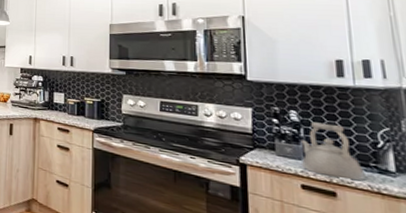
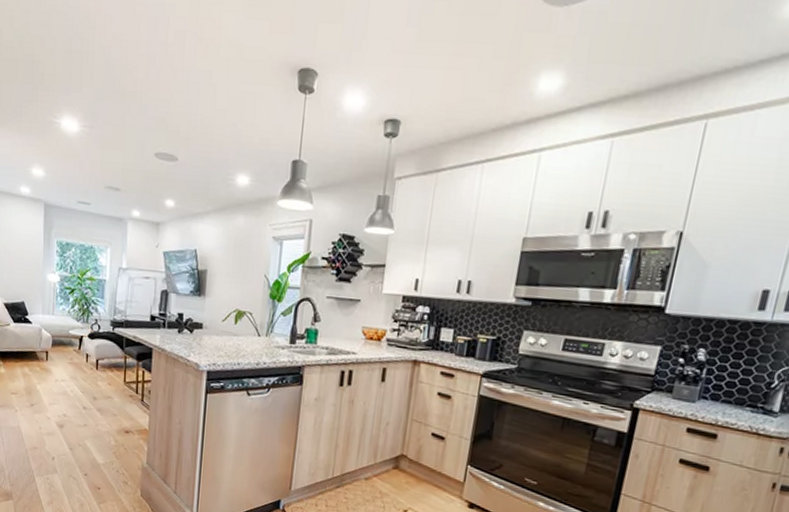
kettle: present [300,122,366,181] -> none [692,361,751,423]

